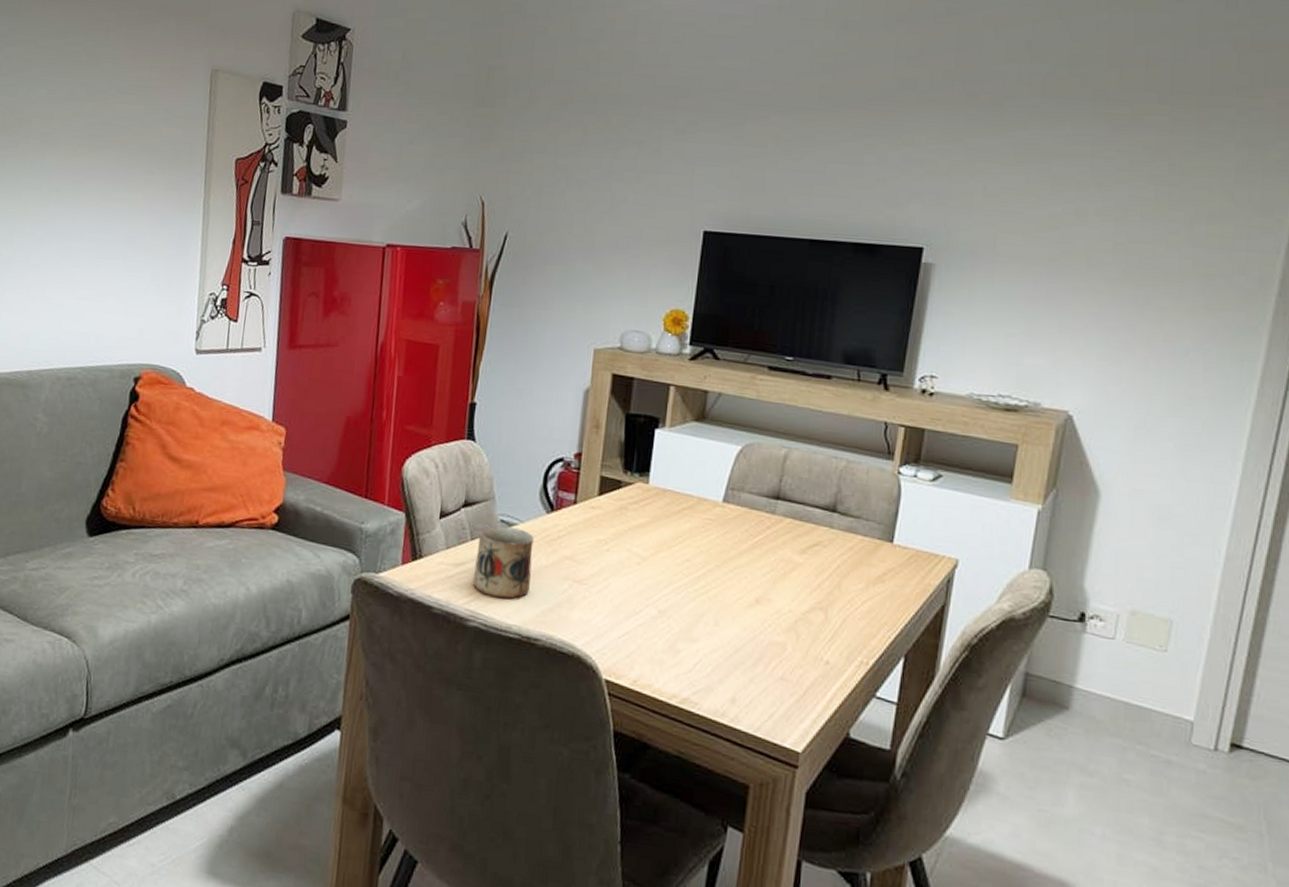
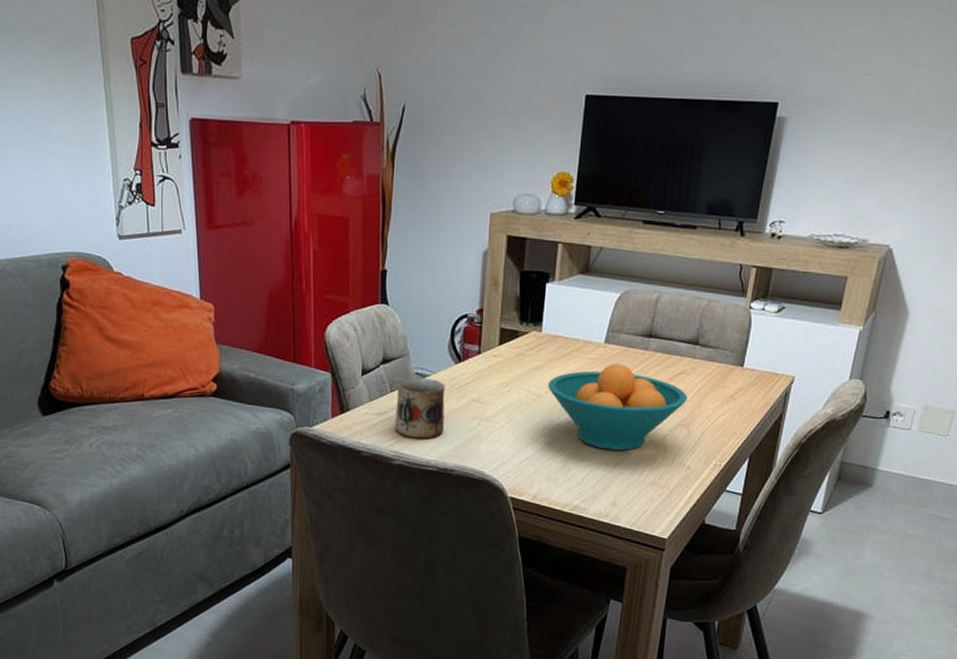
fruit bowl: none [654,527,824,634] -> present [547,364,687,451]

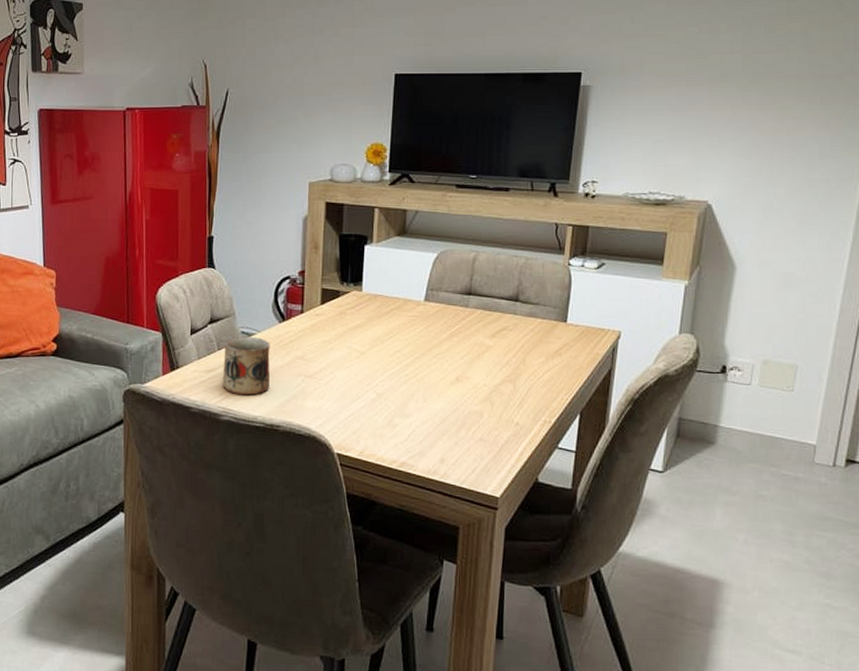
fruit bowl: present [547,364,687,451] -> none [370,321,511,407]

